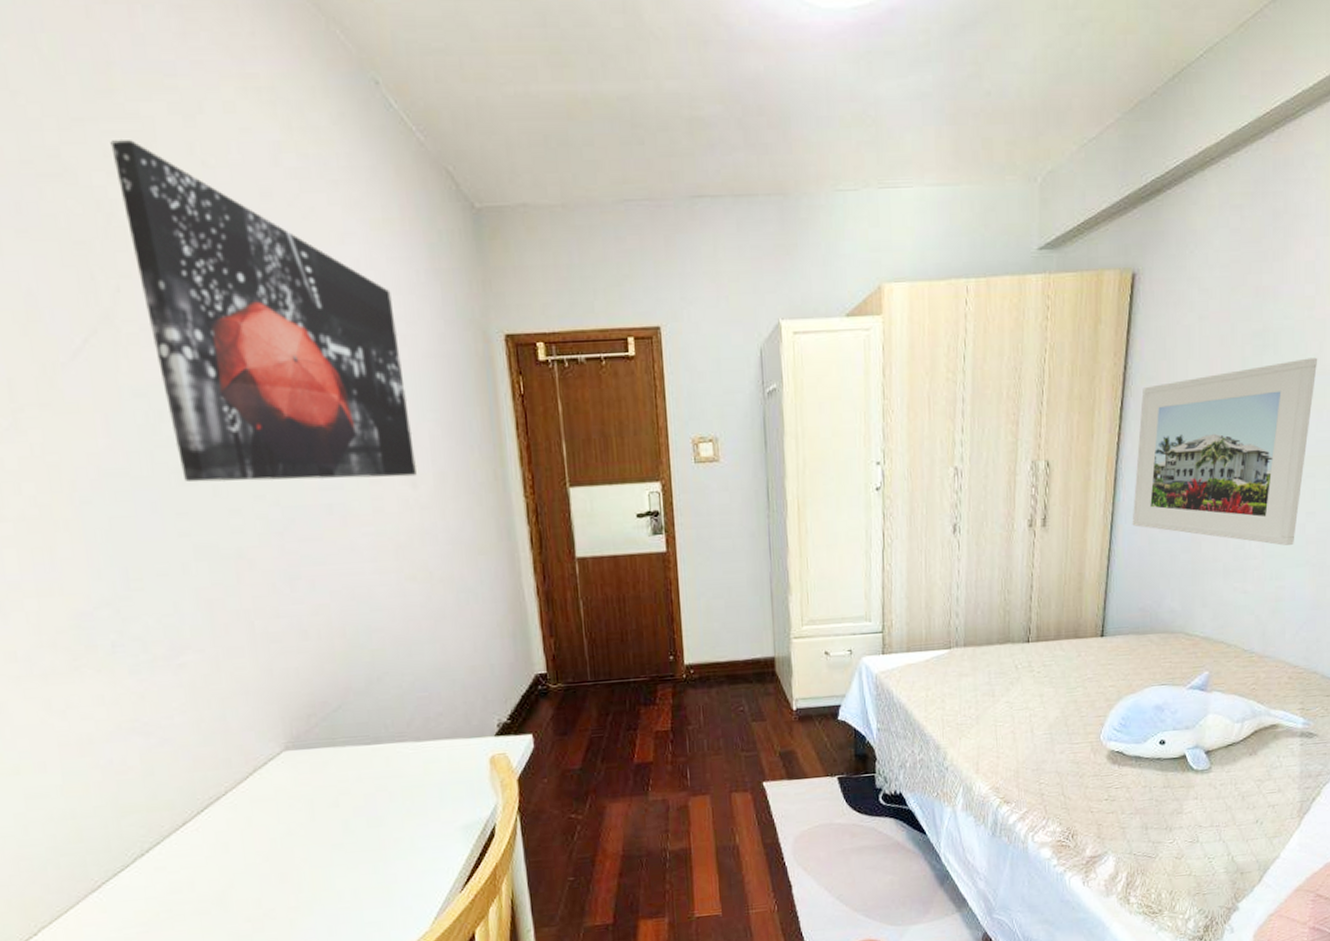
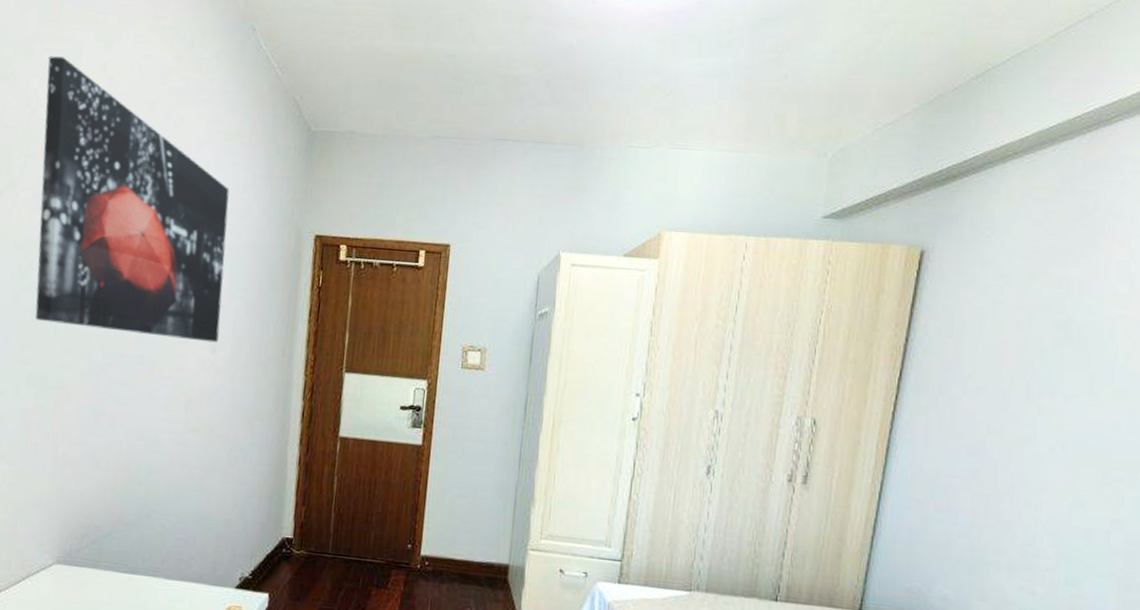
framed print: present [1132,357,1318,546] -> none [903,356,1131,552]

